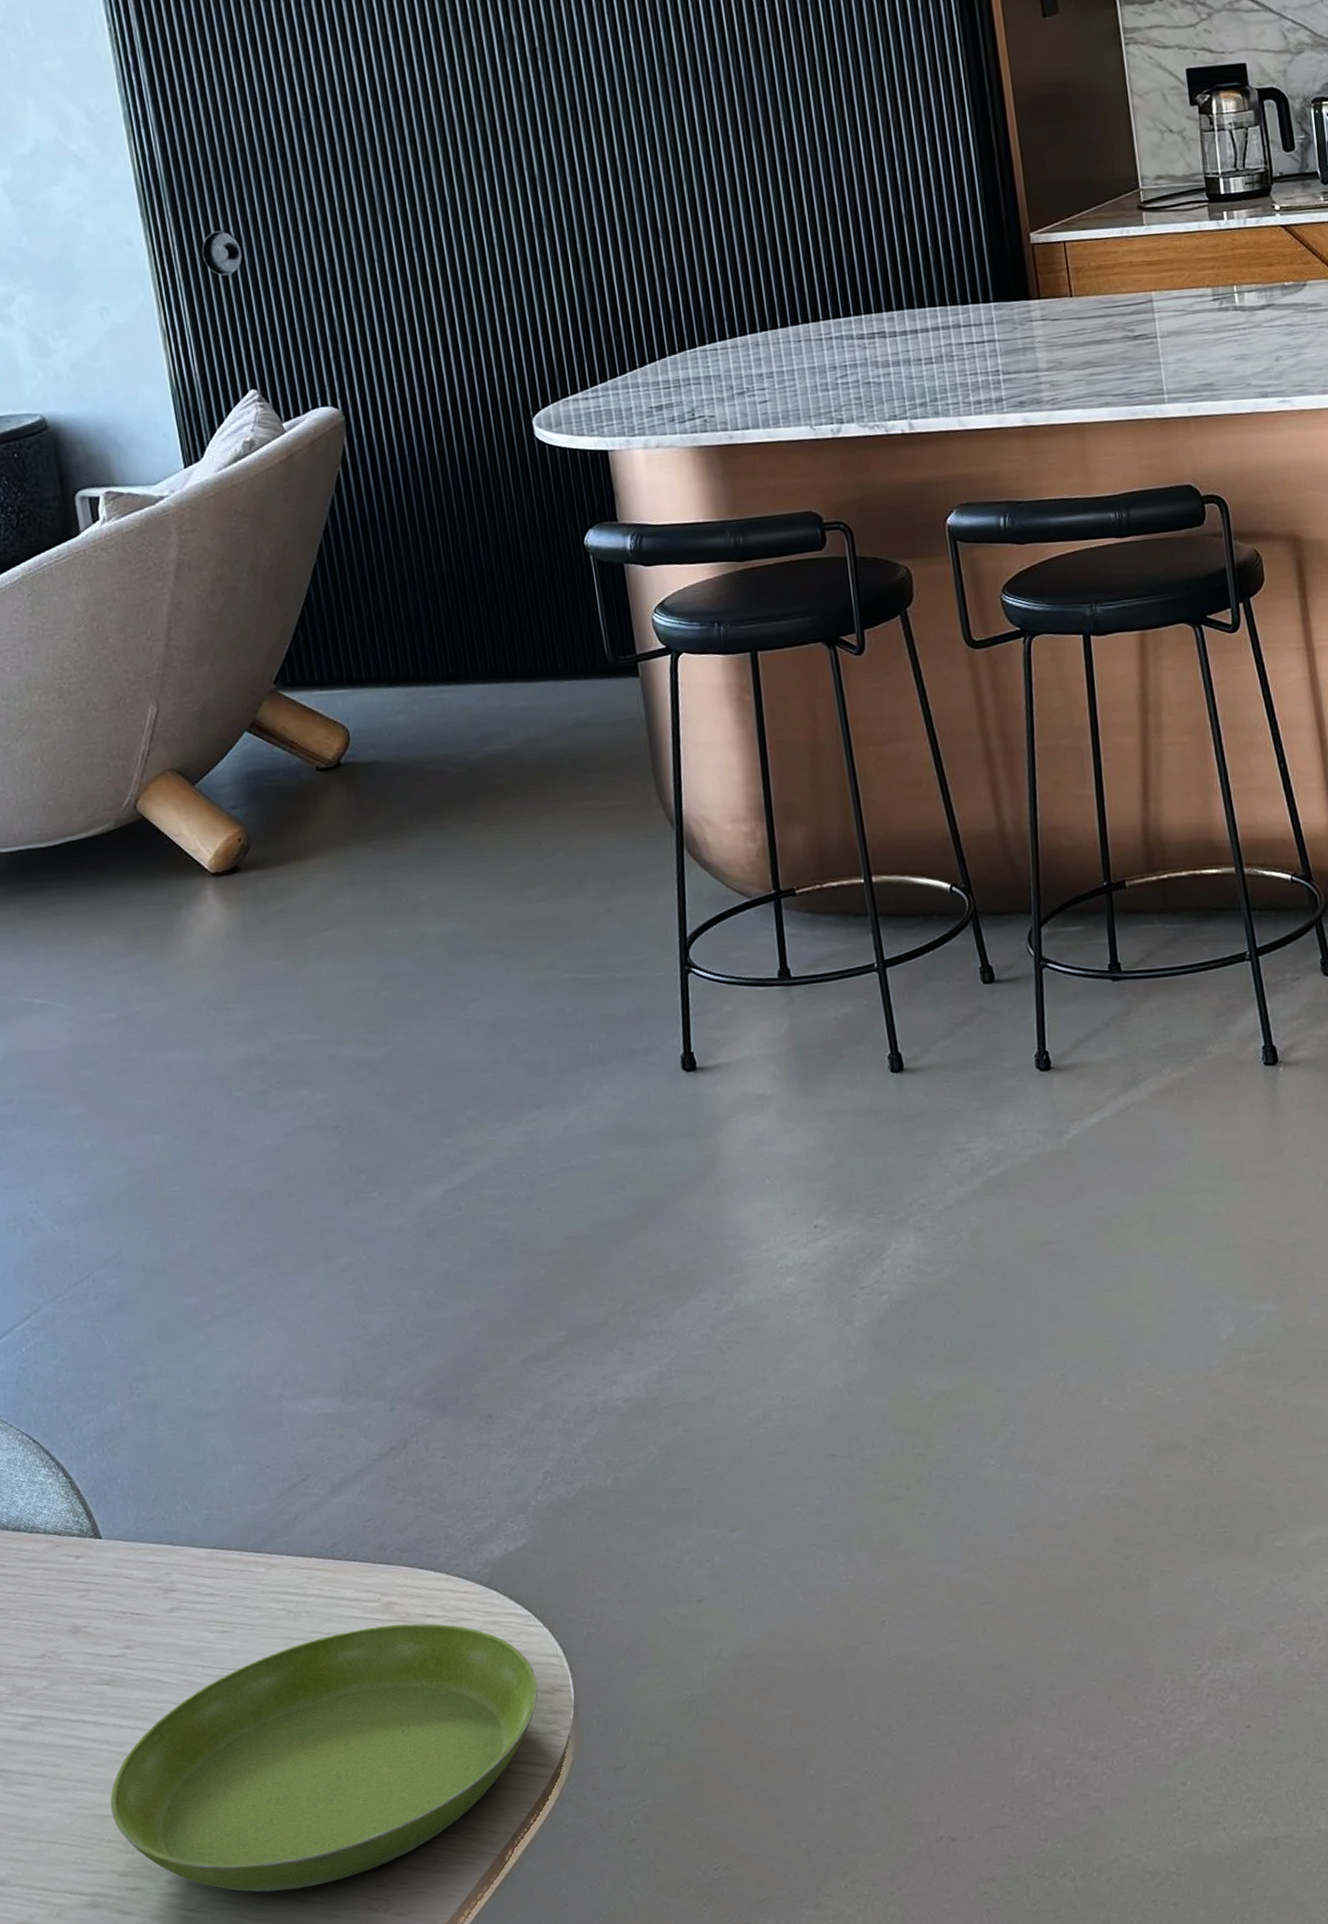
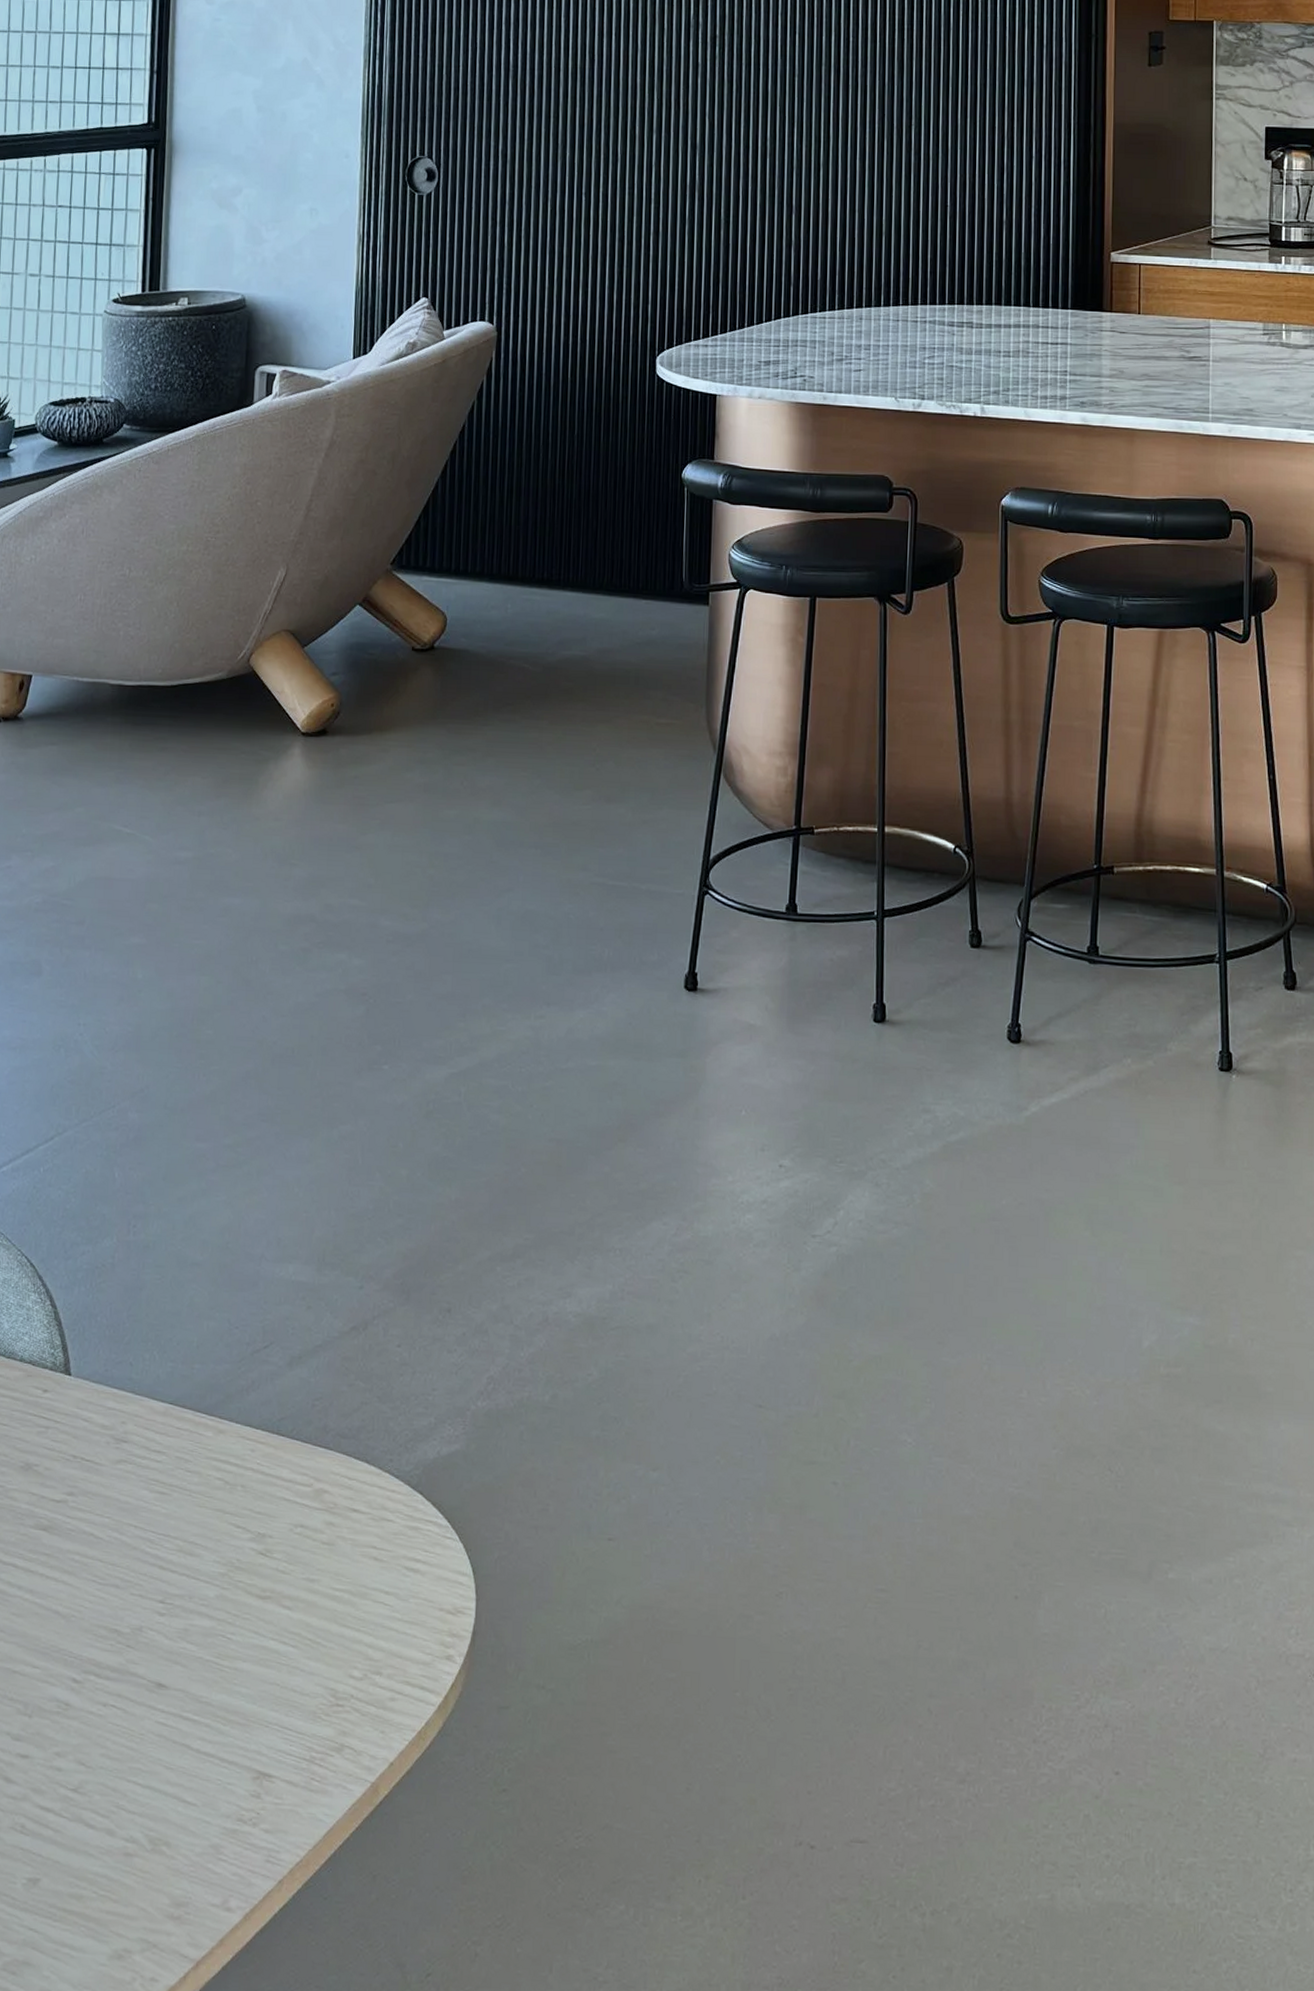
saucer: present [110,1623,538,1892] -> none [19,1513,443,1785]

